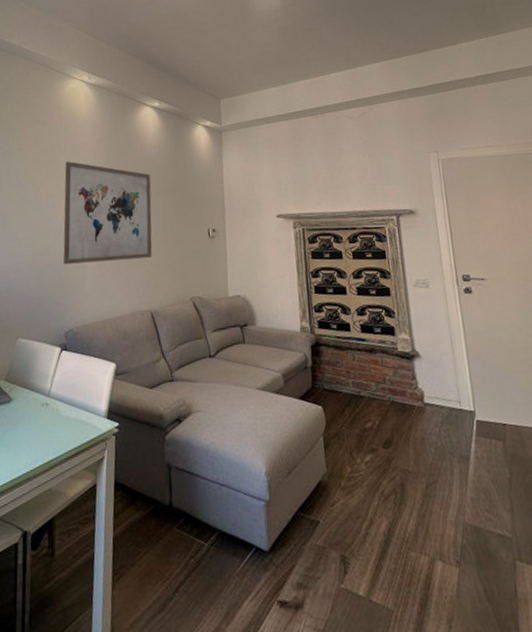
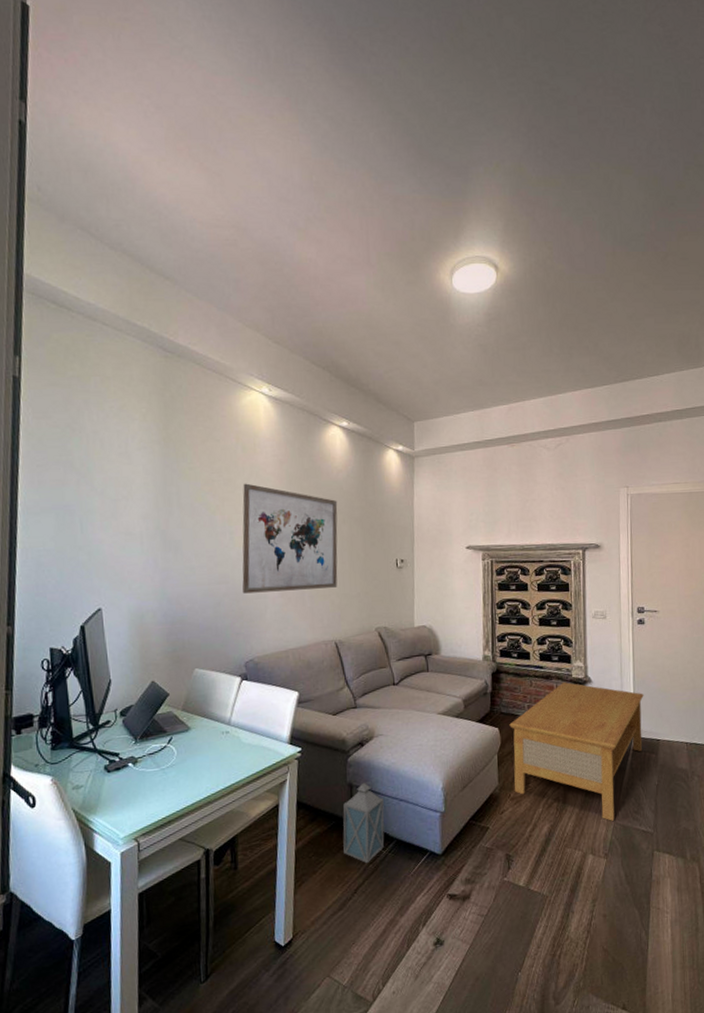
lantern: none [161,463,206,558] -> present [343,782,385,864]
coffee table: none [333,356,486,521] -> present [509,682,644,821]

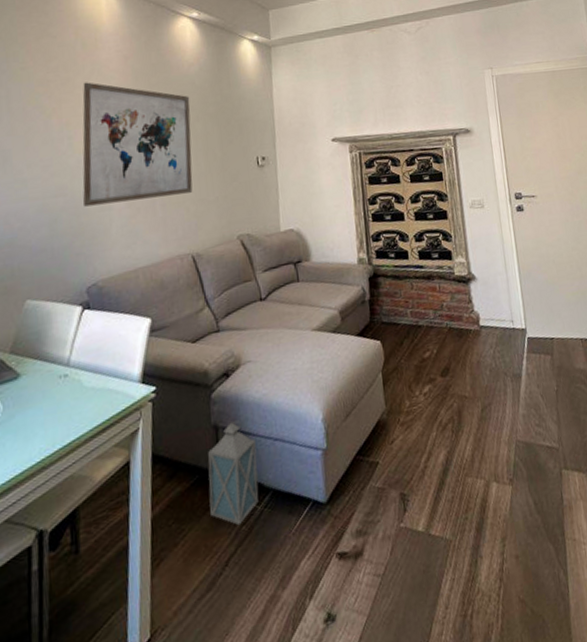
coffee table: present [509,682,644,821] -> none [392,281,536,439]

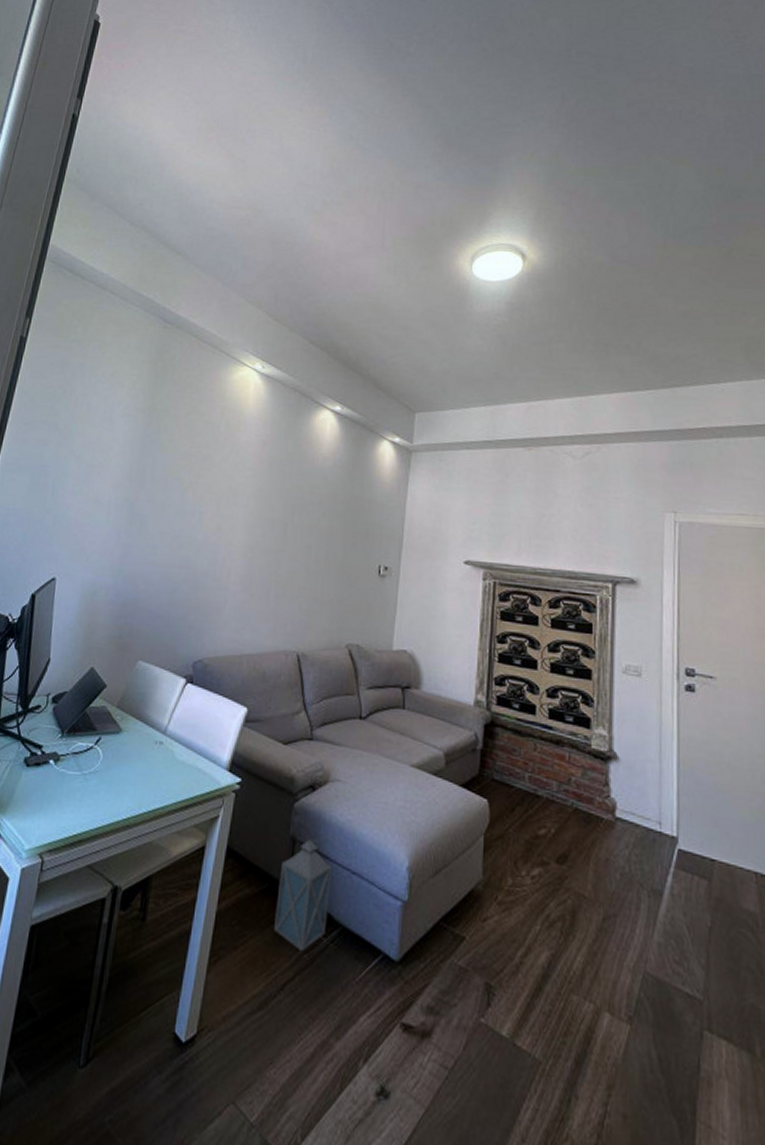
wall art: present [82,82,193,207] -> none [203,461,320,589]

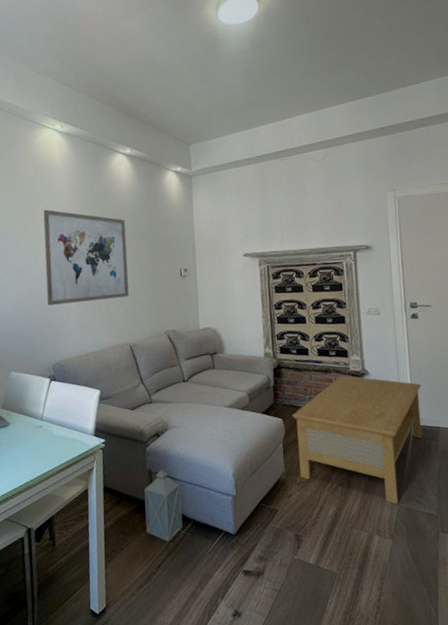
wall art: none [203,461,320,589] -> present [43,209,129,306]
coffee table: none [502,753,692,968] -> present [292,375,422,504]

